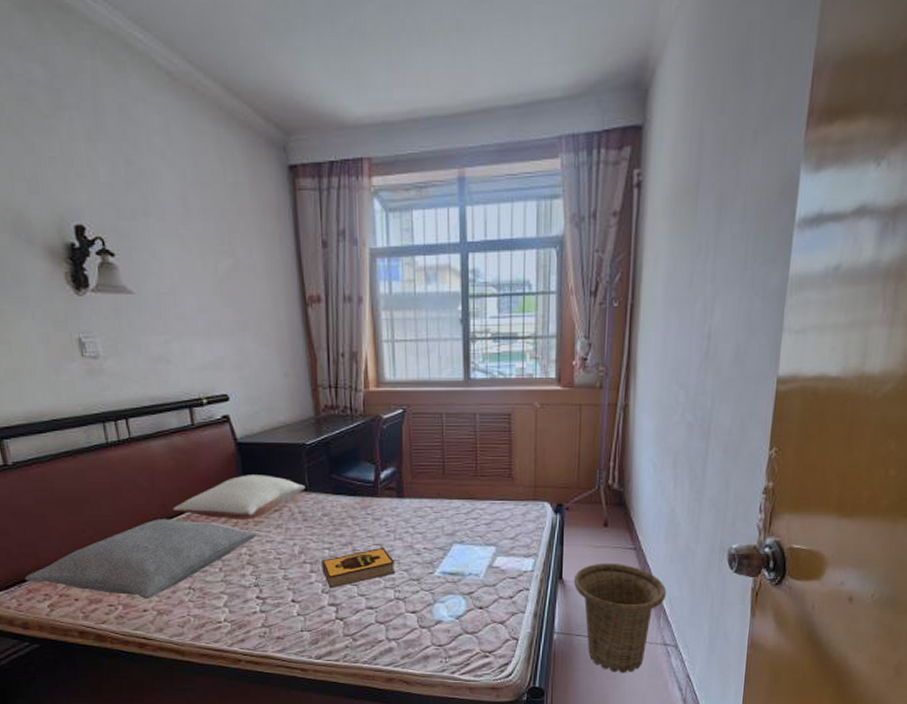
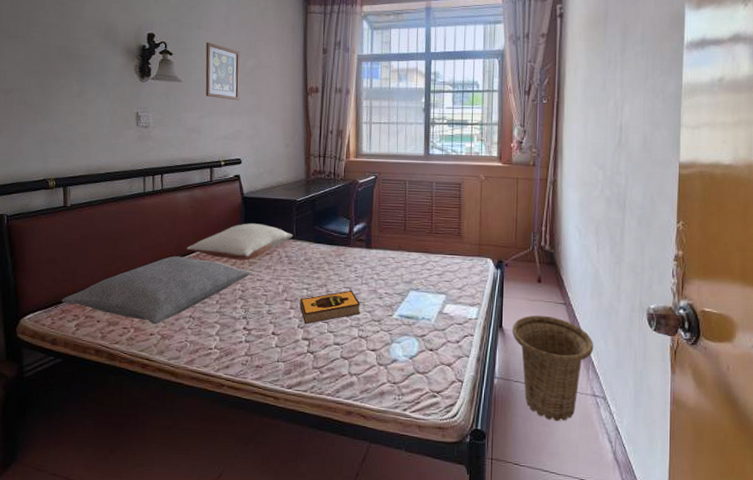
picture frame: none [159,235,217,317] -> present [205,42,240,101]

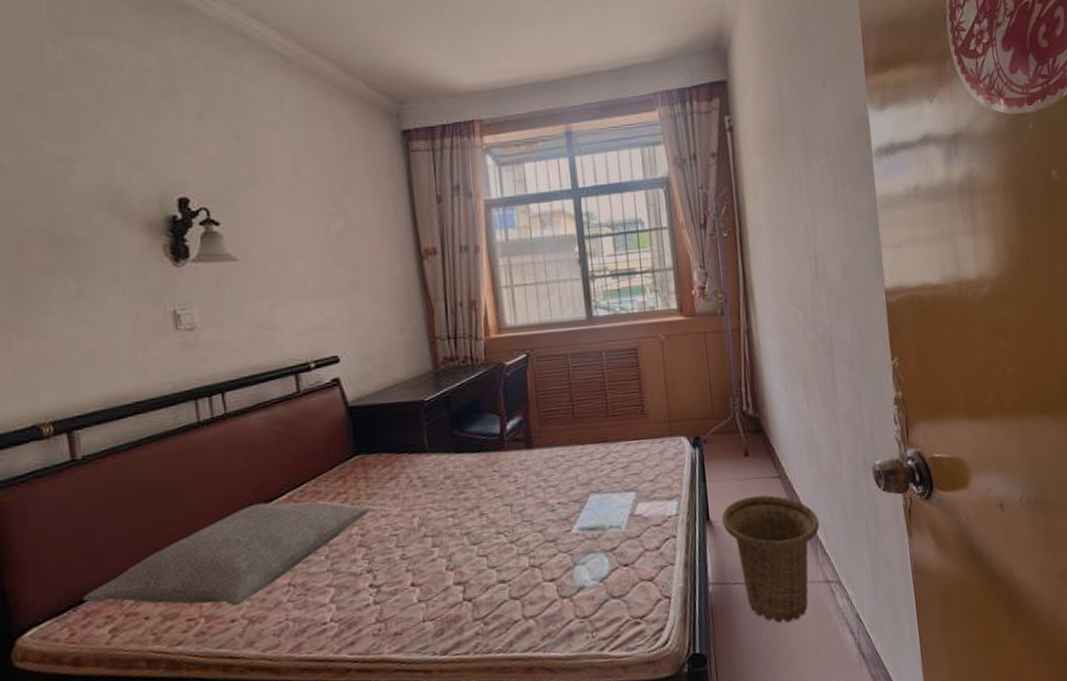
pillow: present [186,223,293,261] -> none [272,439,425,496]
picture frame: present [205,42,240,101] -> none [269,202,328,278]
hardback book: present [300,290,361,324] -> none [445,507,529,564]

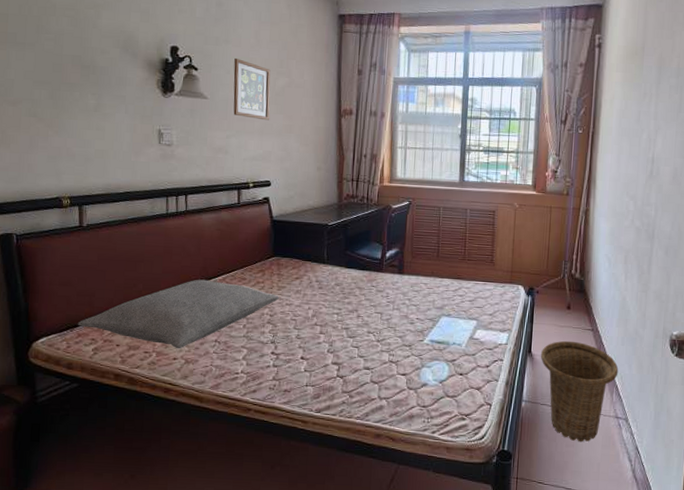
picture frame: none [269,202,328,278] -> present [233,57,271,121]

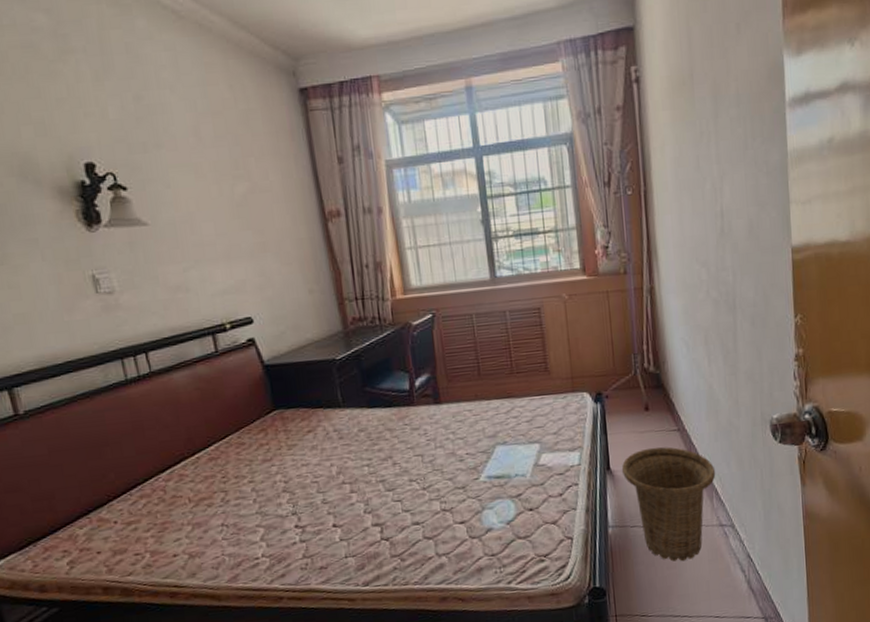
pillow: present [77,279,280,349] -> none [40,452,293,544]
picture frame: present [233,57,271,121] -> none [173,165,236,241]

